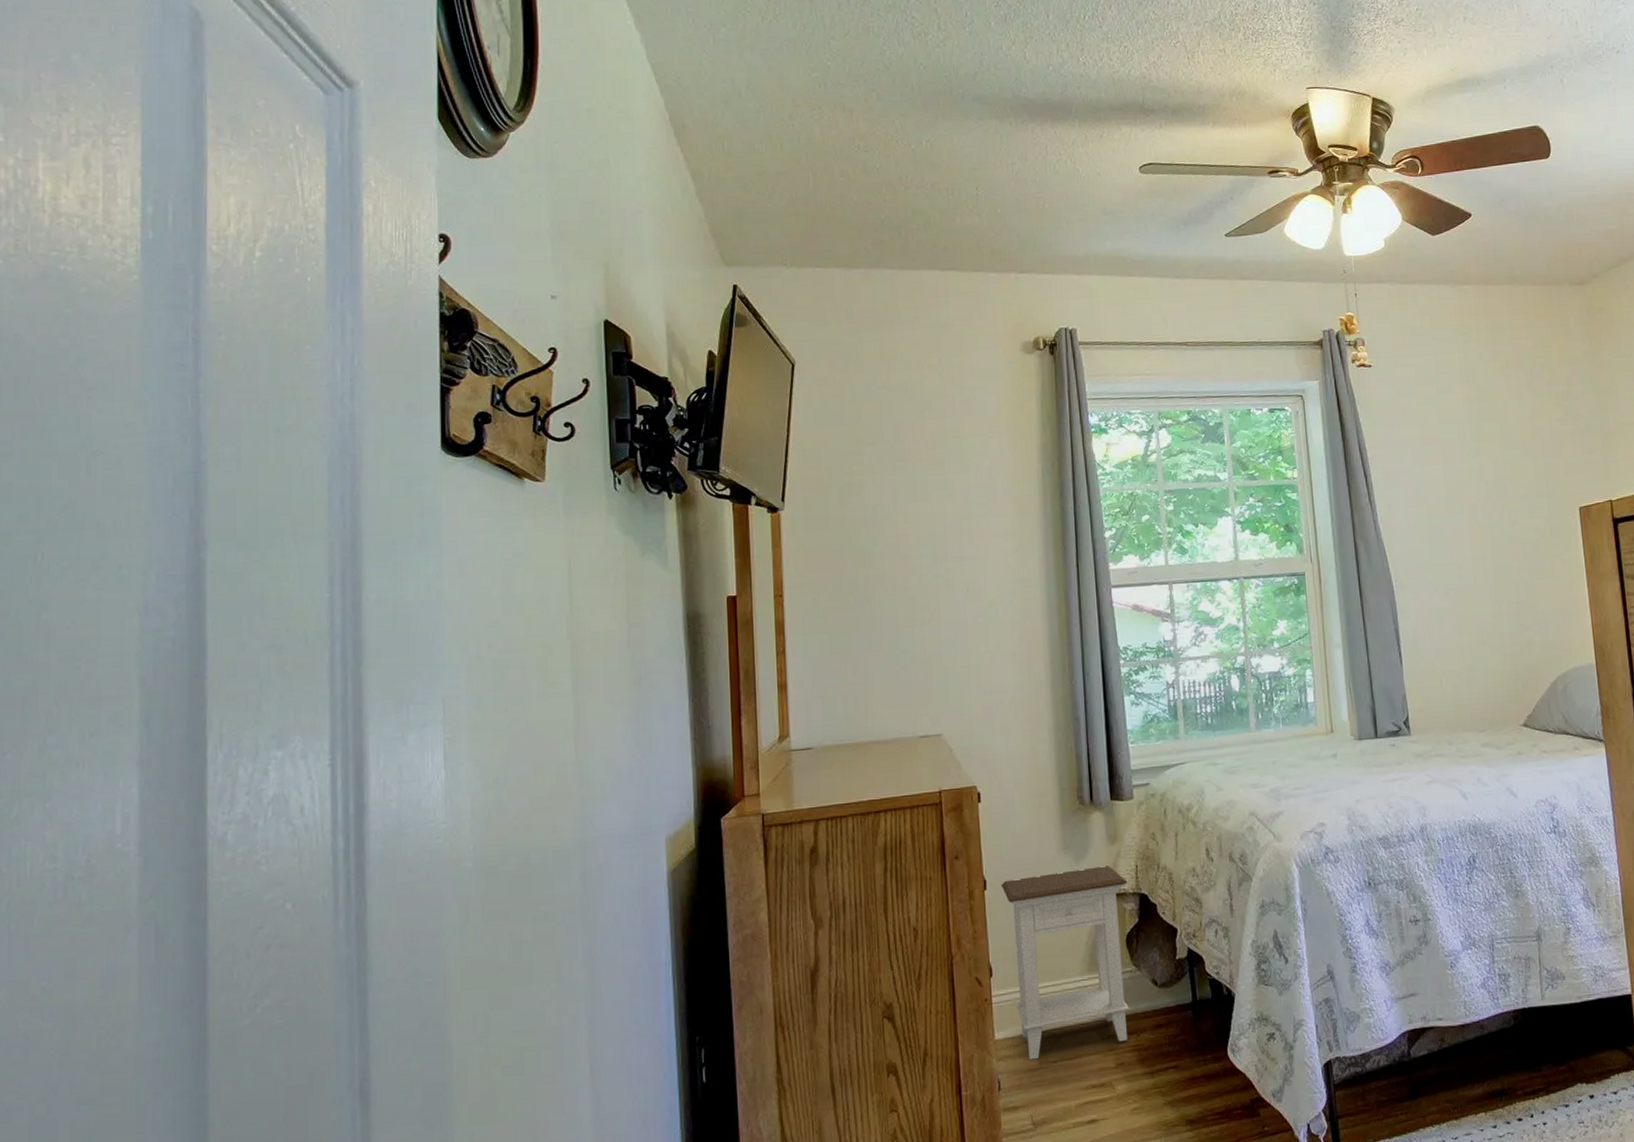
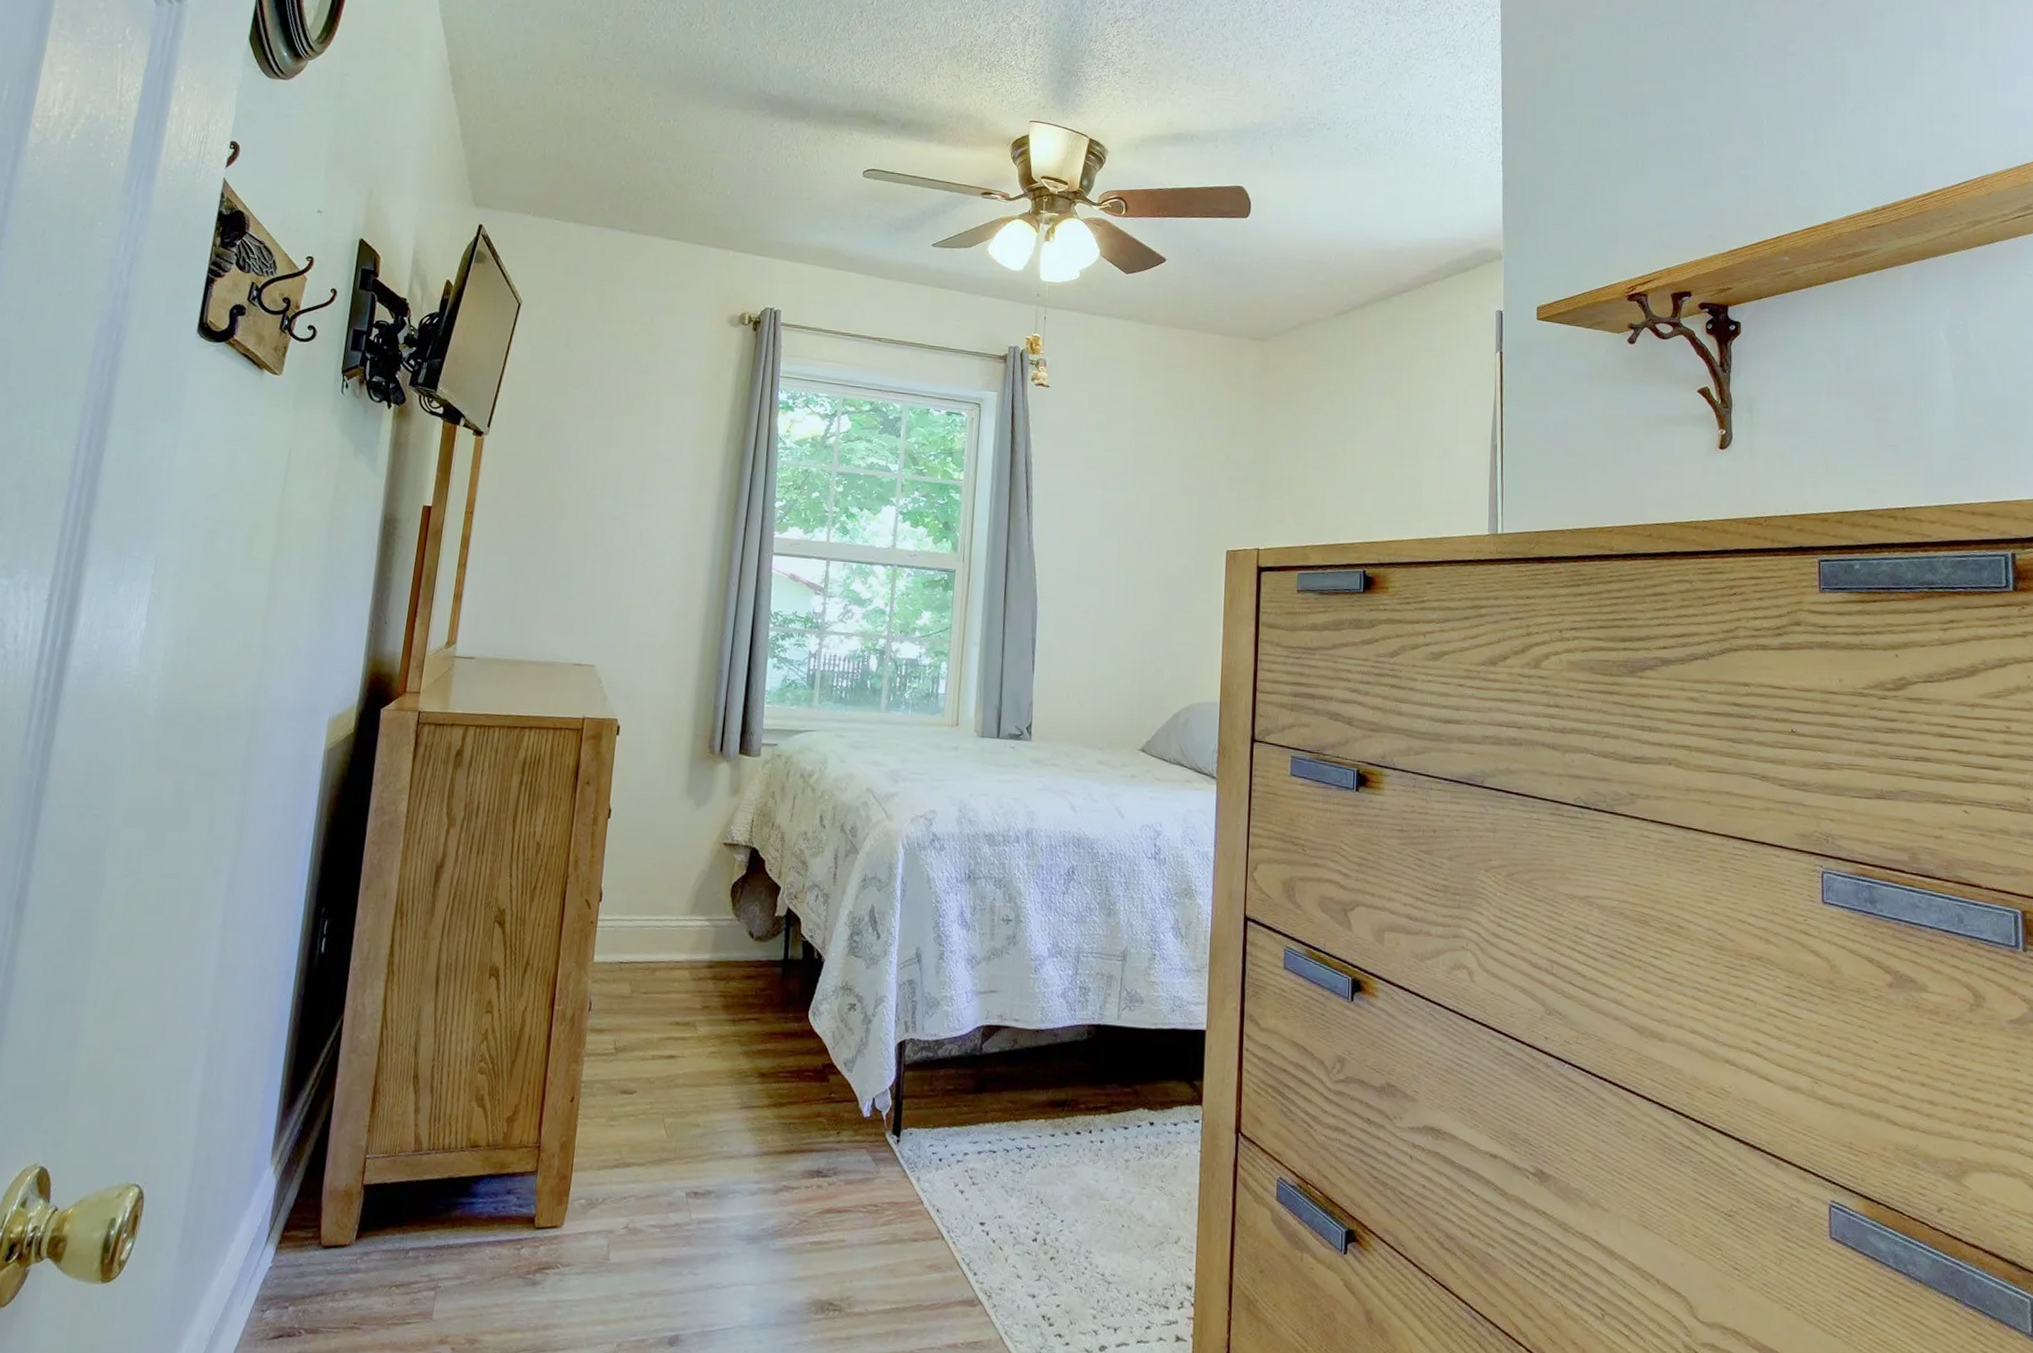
nightstand: present [1000,866,1129,1060] -> none [619,812,742,988]

